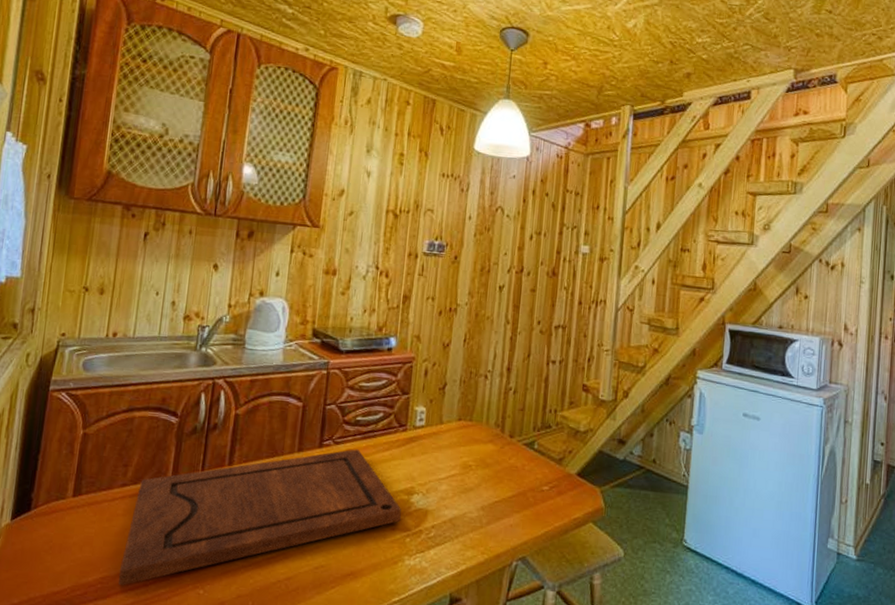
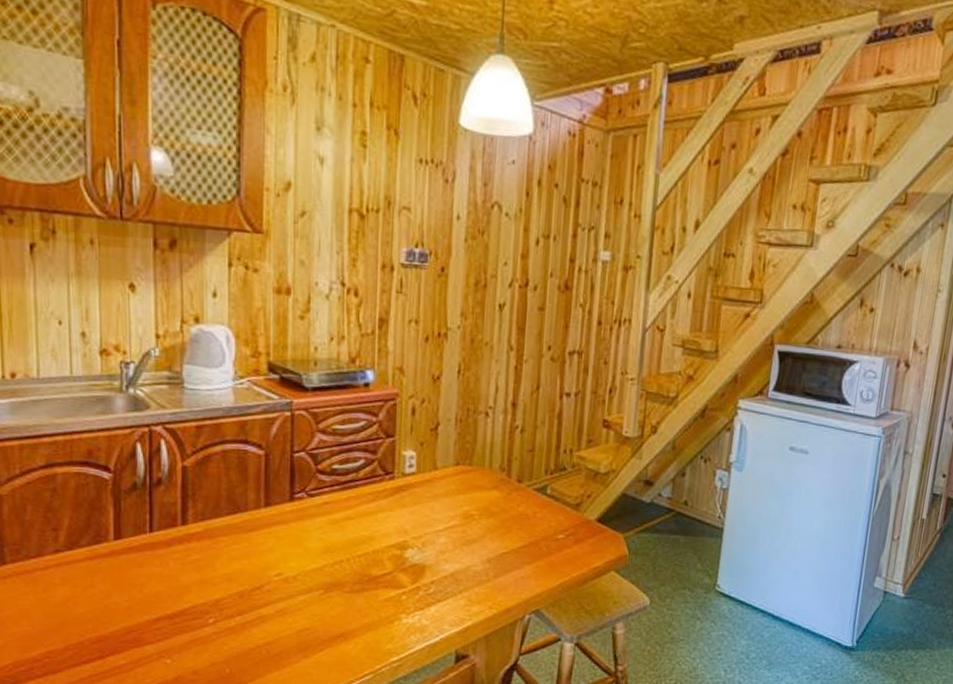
cutting board: present [119,449,401,586] -> none [68,501,394,660]

